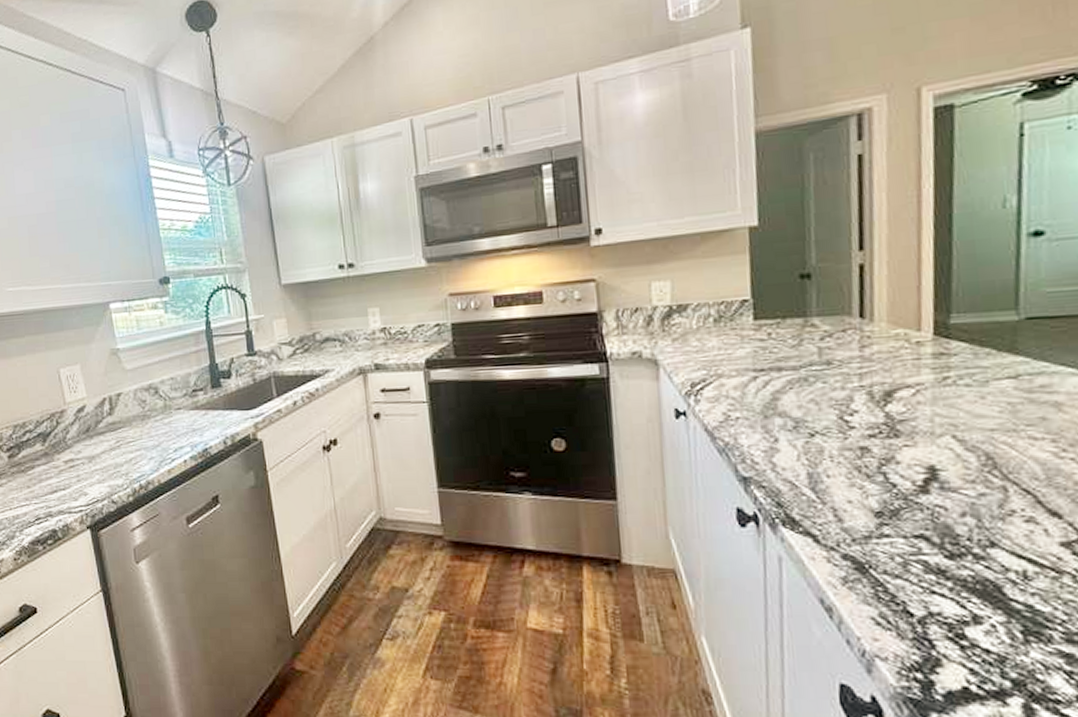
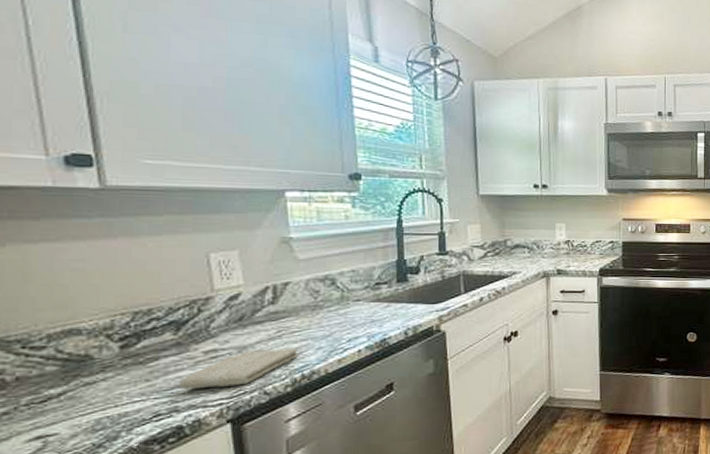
washcloth: none [50,457,135,497] -> present [178,347,299,390]

